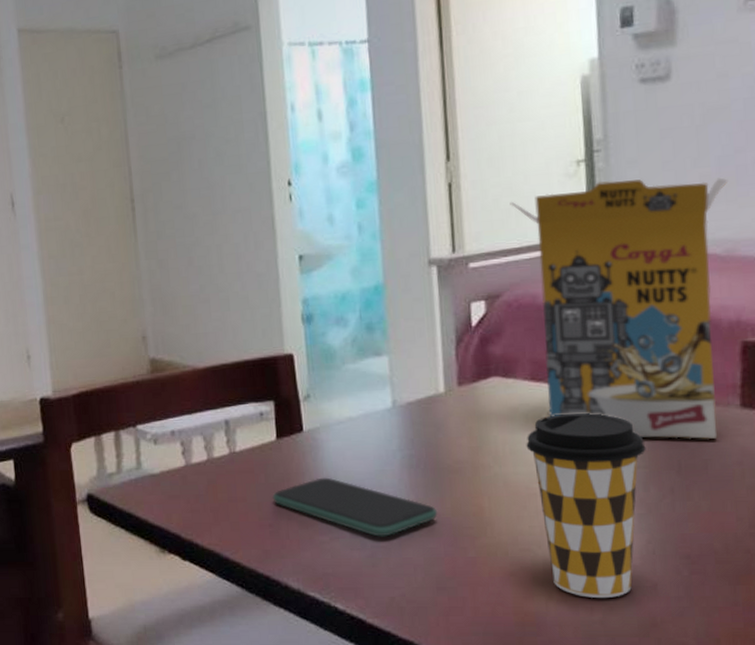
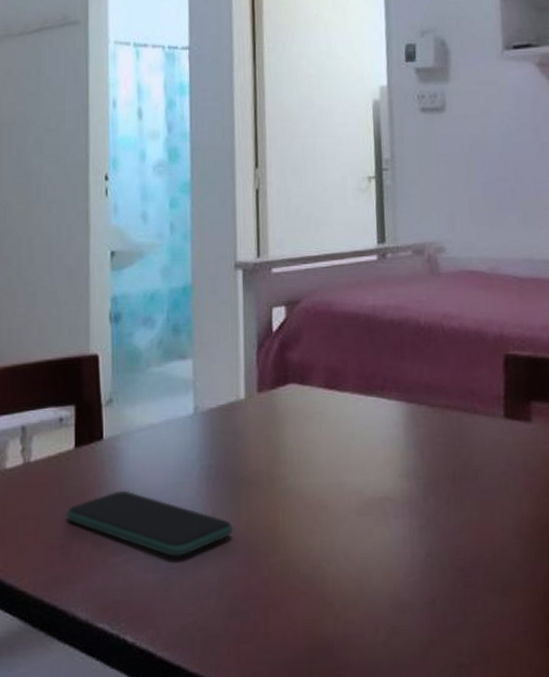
cereal box: present [510,177,729,439] -> none [310,198,492,449]
coffee cup: present [526,413,646,598] -> none [319,421,426,617]

